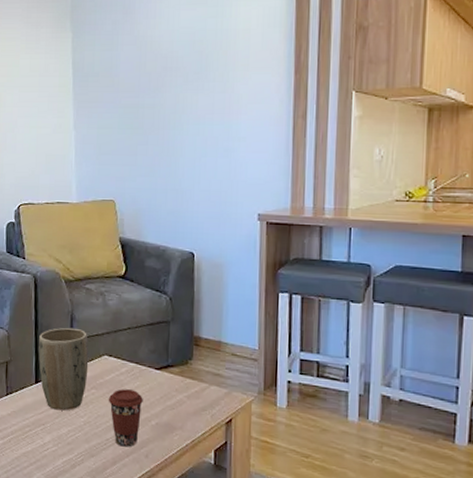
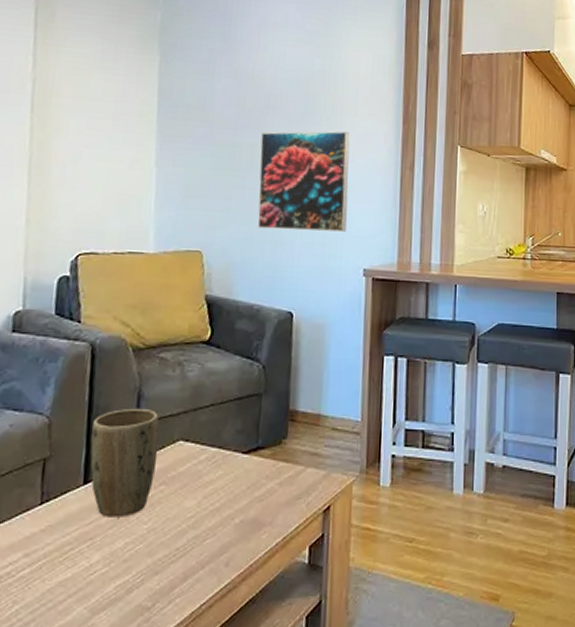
coffee cup: present [108,389,143,447] -> none [181,481,226,556]
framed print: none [160,85,243,181] -> present [257,131,350,232]

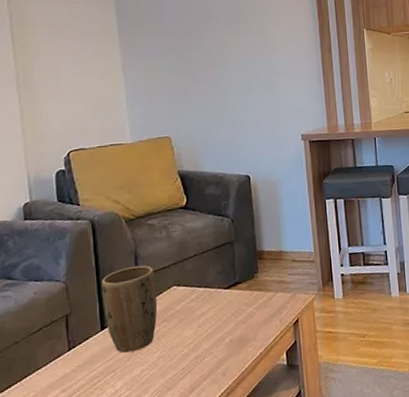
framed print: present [257,131,350,232] -> none [206,27,283,113]

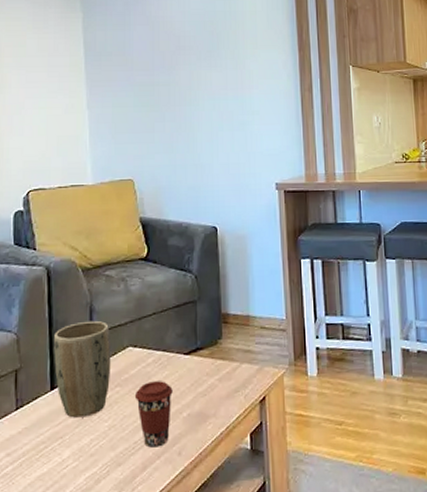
coffee cup: none [180,313,215,372] -> present [134,381,173,448]

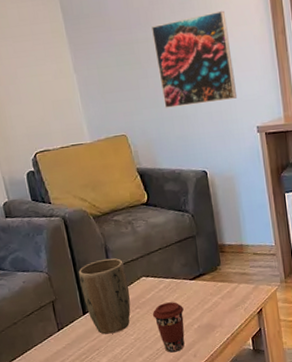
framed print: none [175,62,257,155] -> present [152,10,237,108]

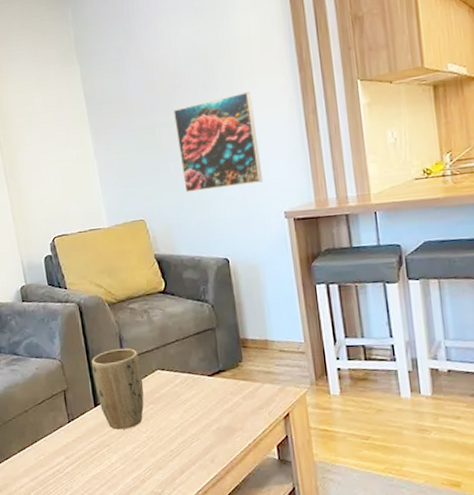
coffee cup: present [152,302,185,353] -> none [167,399,202,455]

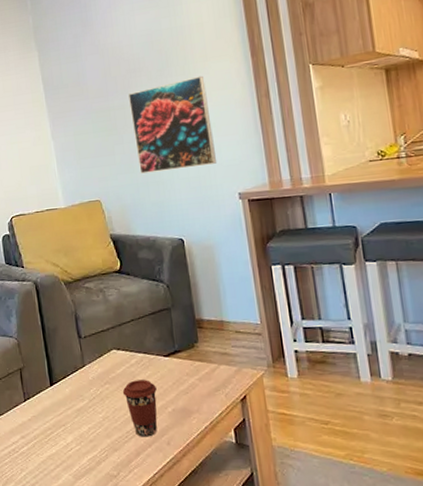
plant pot: present [92,348,144,430] -> none [48,327,100,409]
coffee cup: none [167,399,202,455] -> present [122,380,157,437]

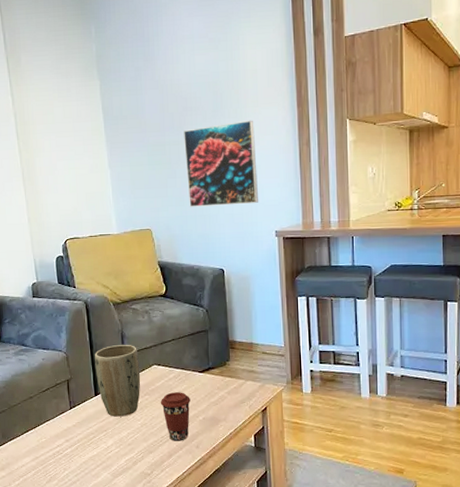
plant pot: none [48,327,100,409] -> present [95,344,141,417]

